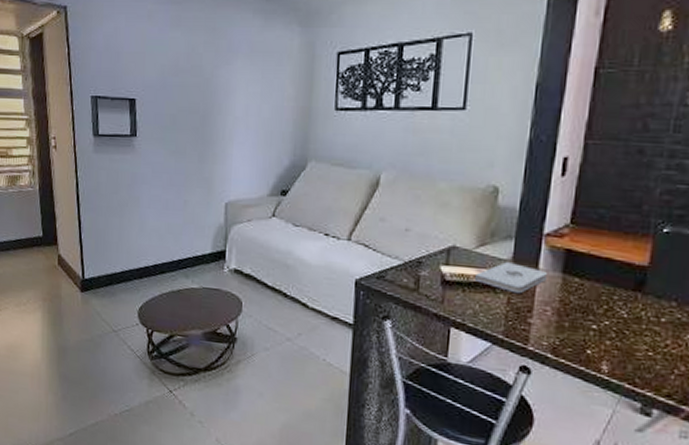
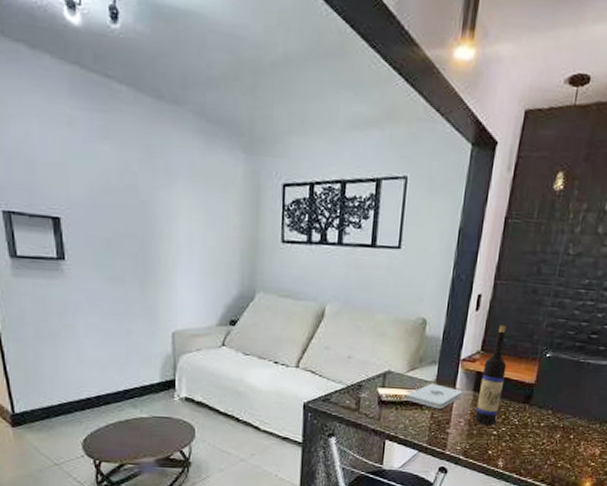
wine bottle: none [566,193,607,317] -> present [475,325,507,425]

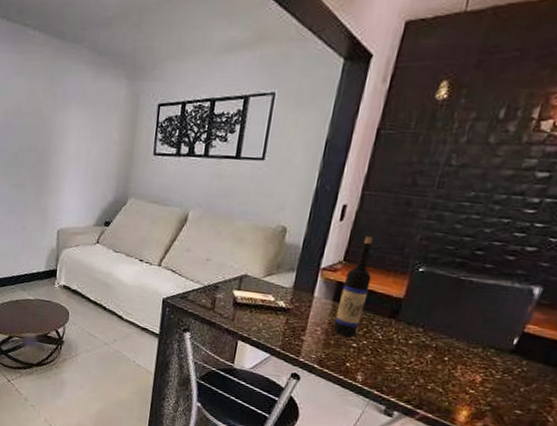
notepad: present [406,384,463,410] -> none [261,290,322,316]

